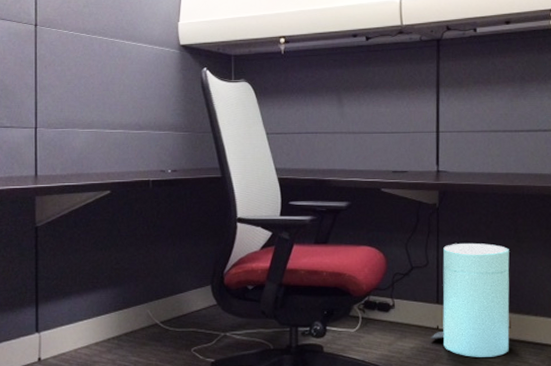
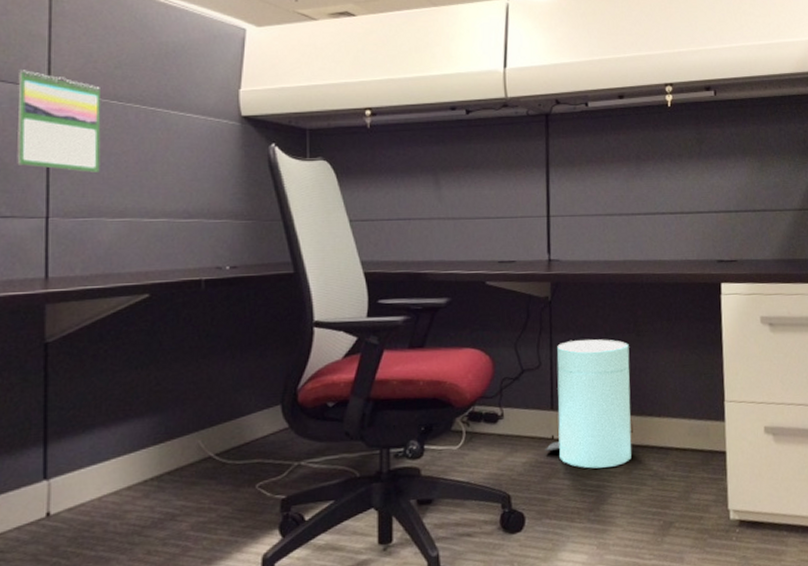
calendar: none [14,10,74,92] -> present [17,70,101,172]

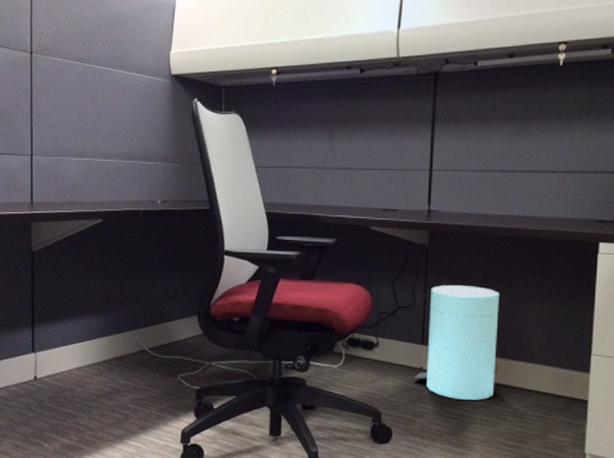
calendar: present [17,70,101,172] -> none [10,37,68,120]

